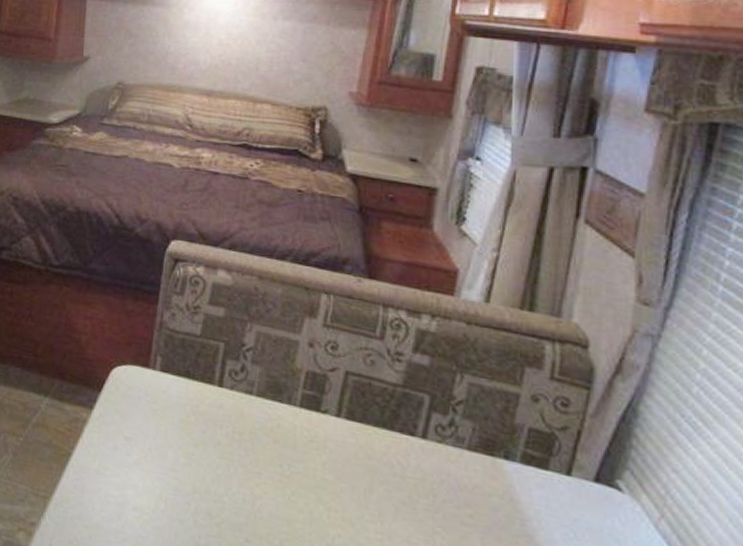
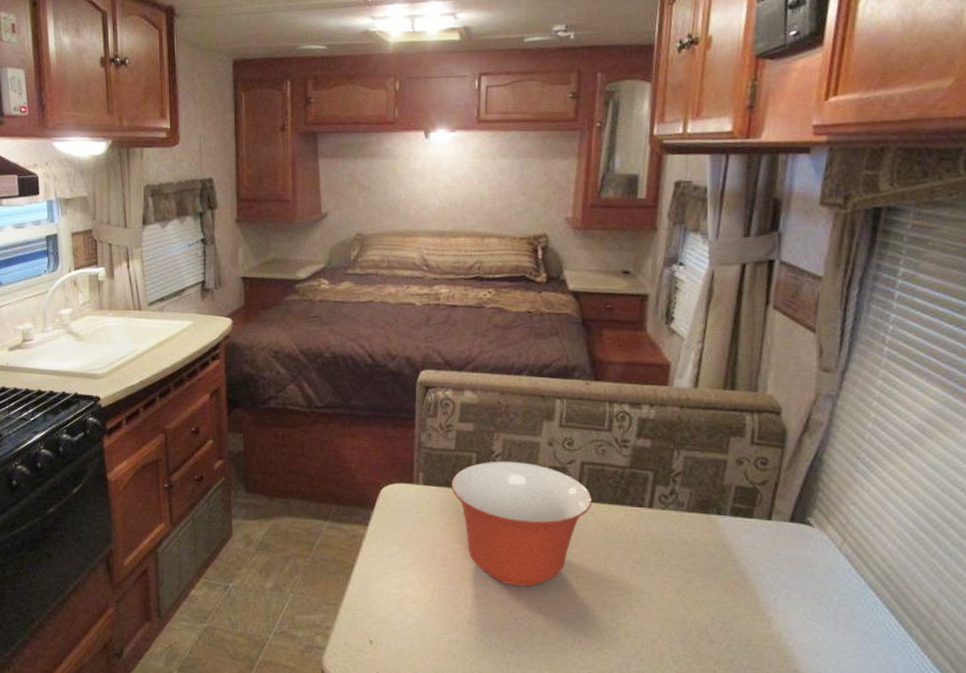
mixing bowl: none [192,355,355,513] -> present [451,461,592,587]

